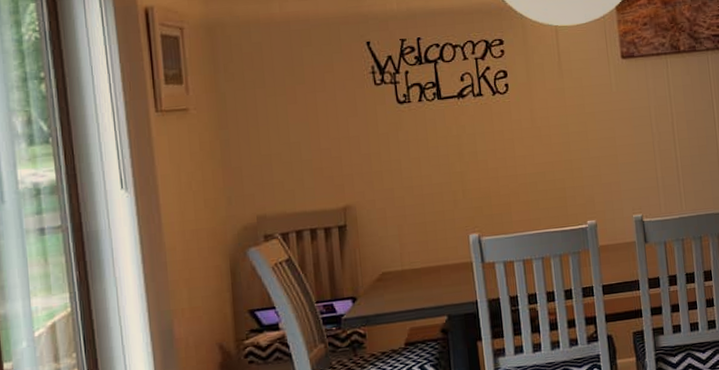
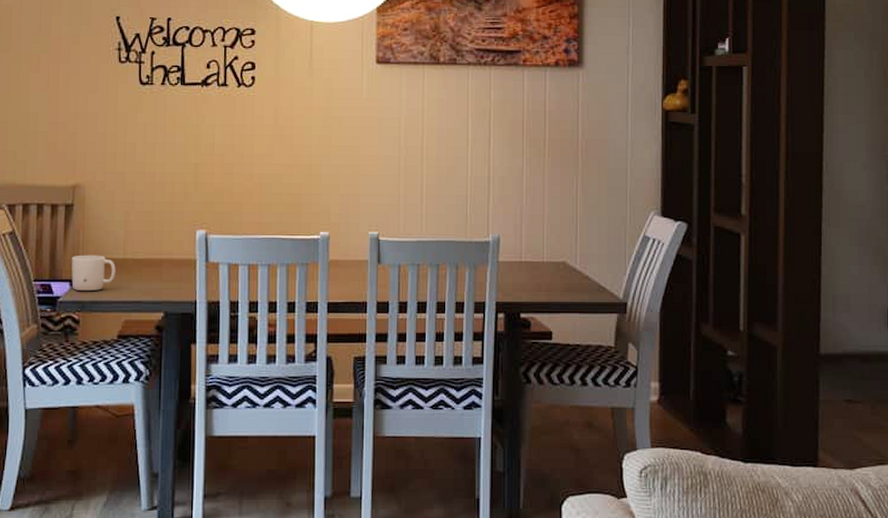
mug: none [350,270,396,307] -> present [71,255,116,292]

